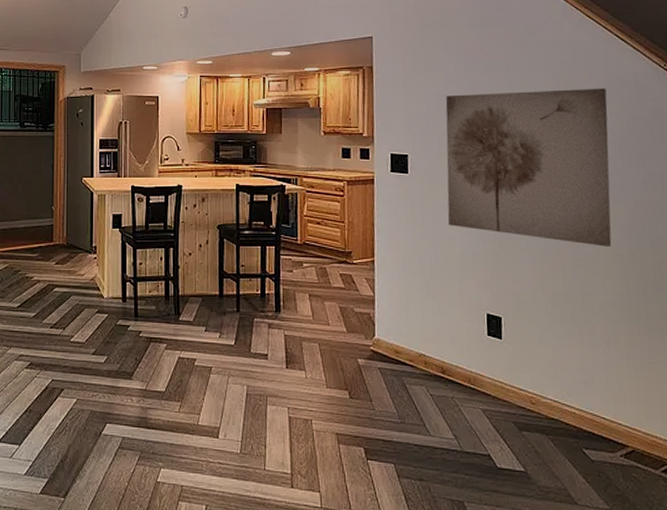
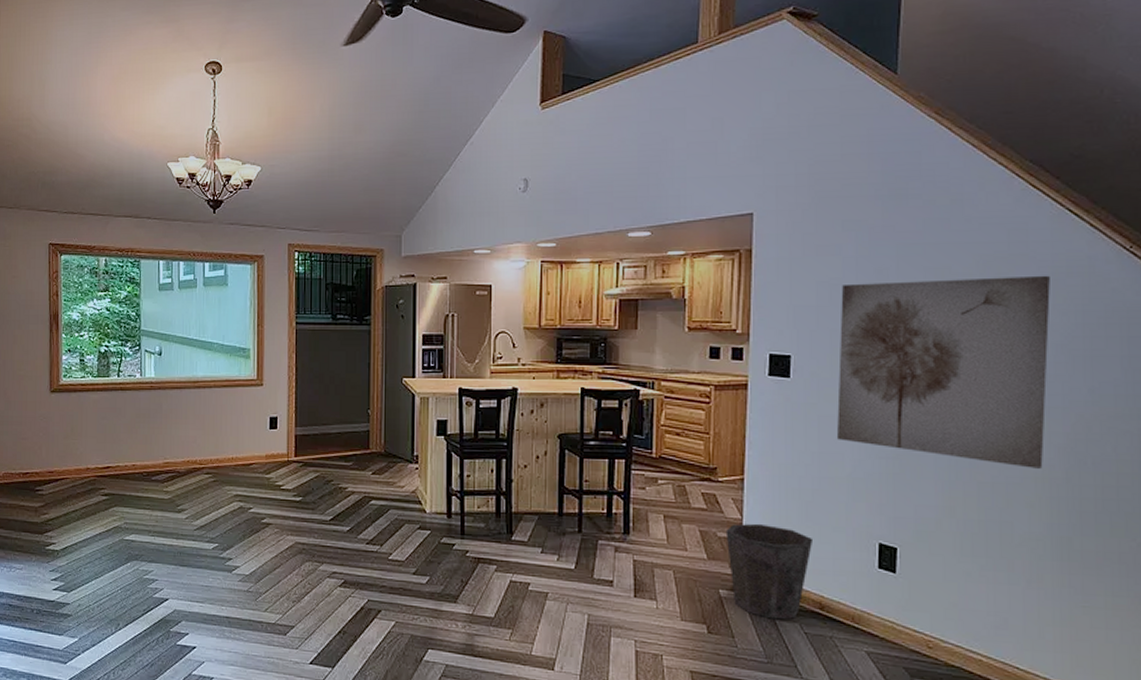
waste bin: none [361,299,434,384] -> present [725,523,814,620]

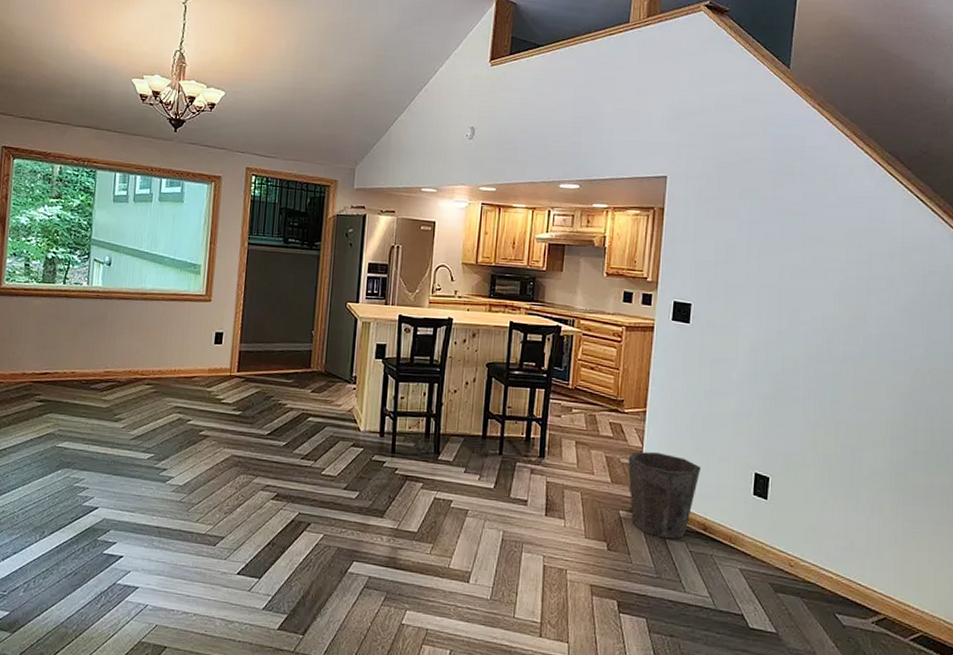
wall art: present [836,275,1050,469] -> none [725,244,900,413]

